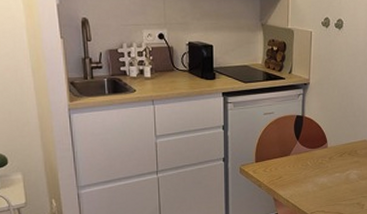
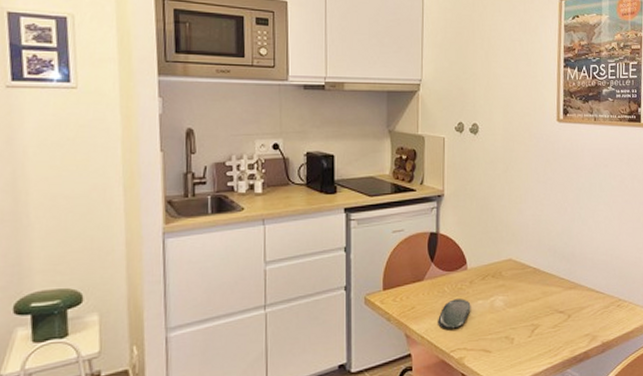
oval tray: none [301,171,330,195] -> present [438,299,471,329]

